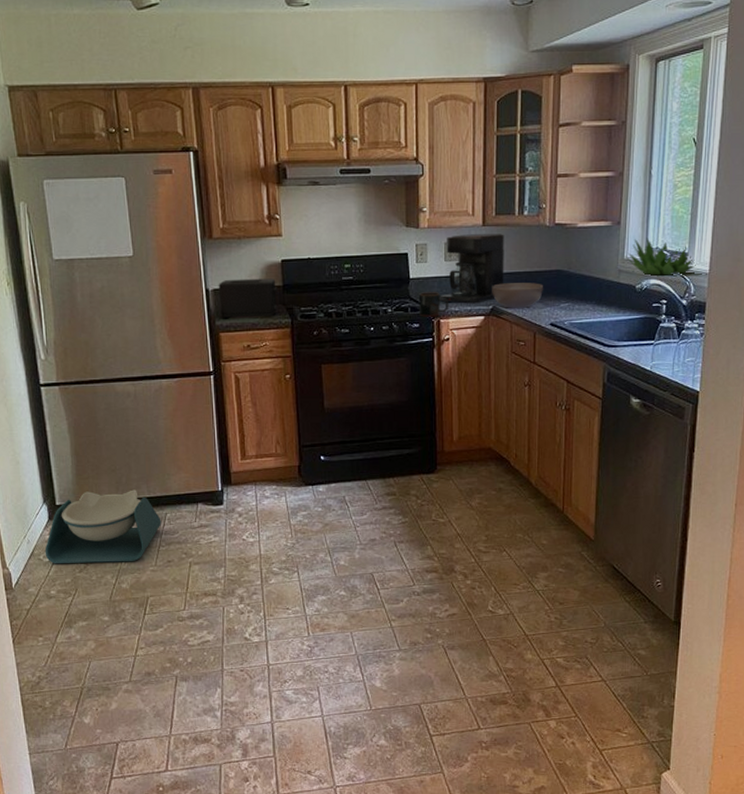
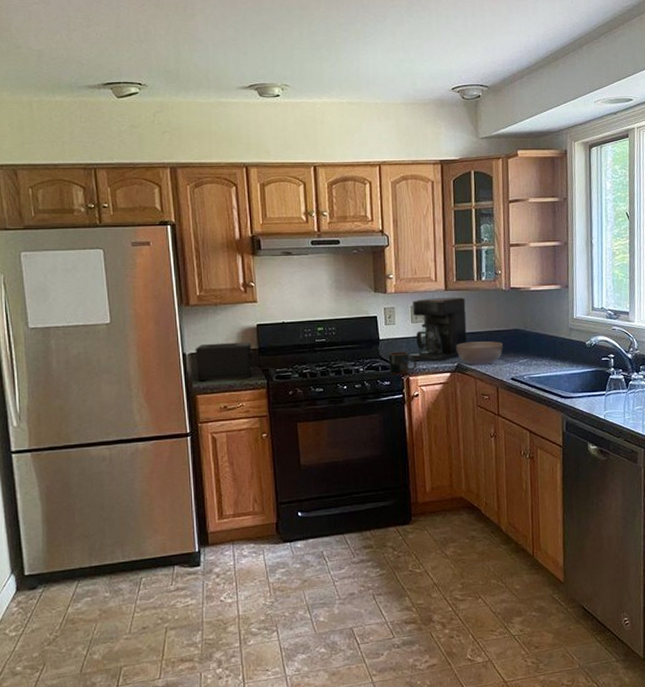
pet bowl: present [44,489,161,564] -> none [11,555,136,638]
decorative plant: present [625,238,696,276] -> none [574,299,637,333]

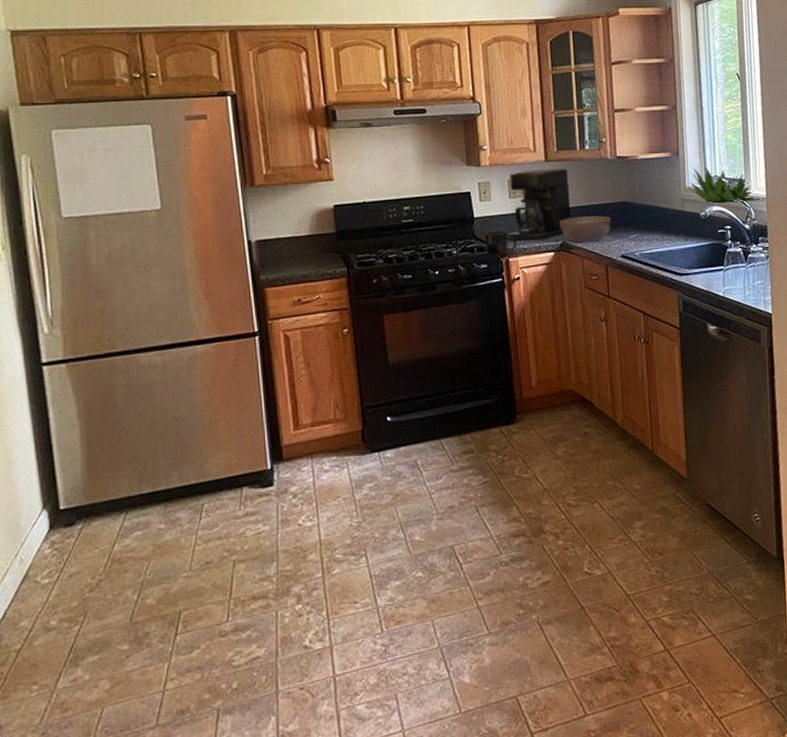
toaster: present [195,342,254,381] -> none [262,225,331,271]
decorative plant: none [574,299,637,333] -> present [686,166,754,203]

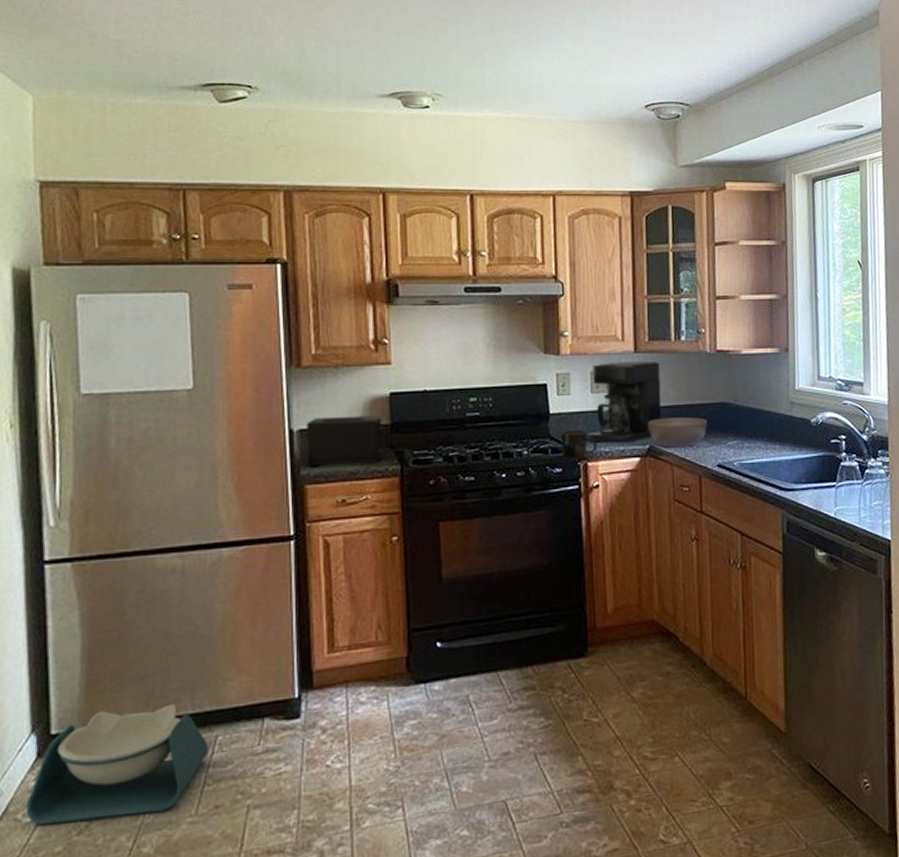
pet bowl: none [43,479,197,586] -> present [25,704,209,826]
toaster: none [262,225,331,271] -> present [306,415,384,466]
decorative plant: present [686,166,754,203] -> none [796,366,874,408]

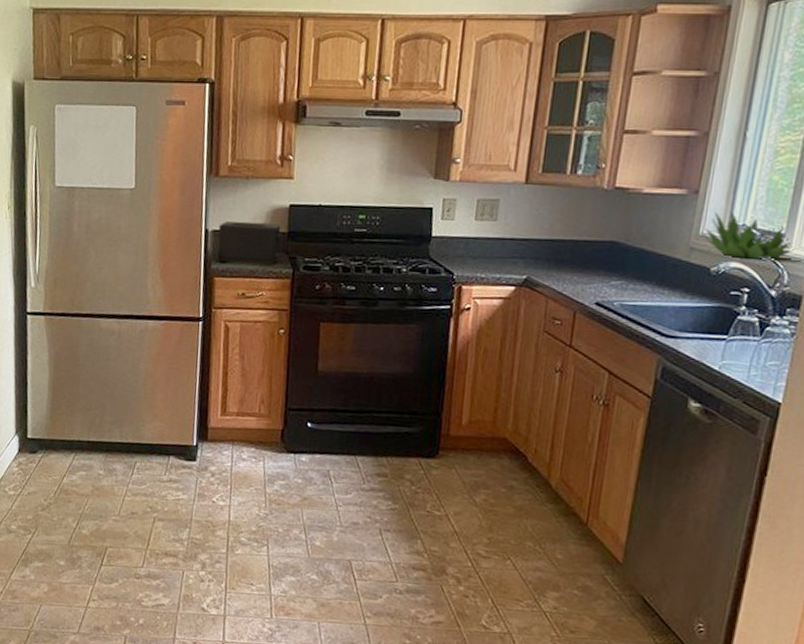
pet bowl: present [25,704,209,826] -> none [10,428,130,508]
mug: present [560,429,598,460] -> none [438,253,475,282]
coffee maker: present [586,360,662,443] -> none [464,191,550,272]
bowl: present [648,417,708,448] -> none [527,250,593,282]
decorative plant: none [796,366,874,408] -> present [700,212,794,259]

